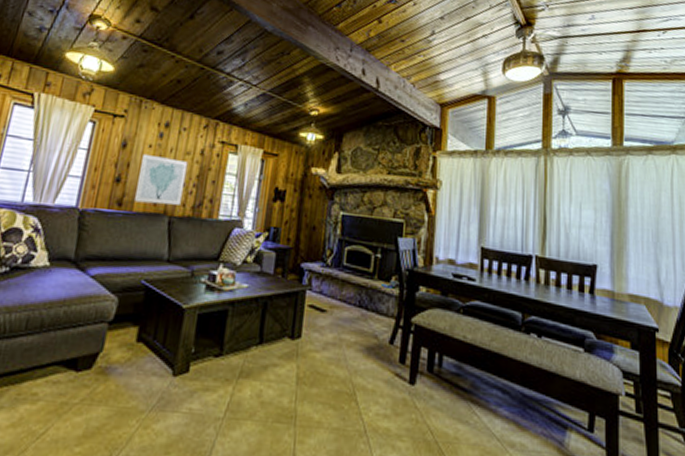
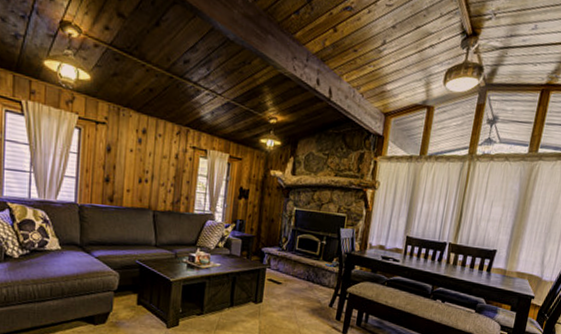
wall art: present [133,153,188,205] -> none [122,157,165,201]

